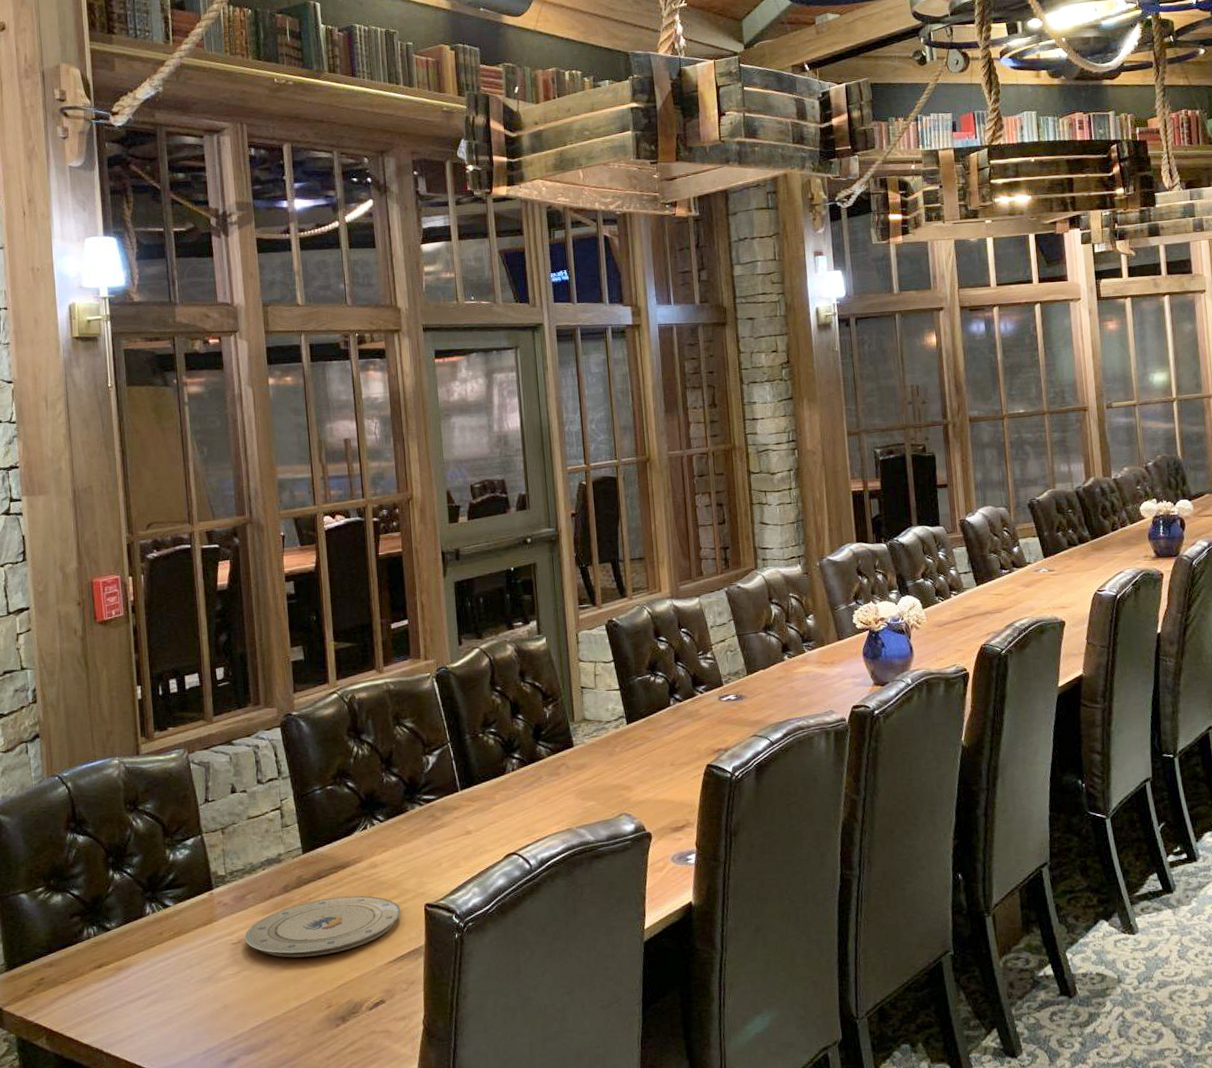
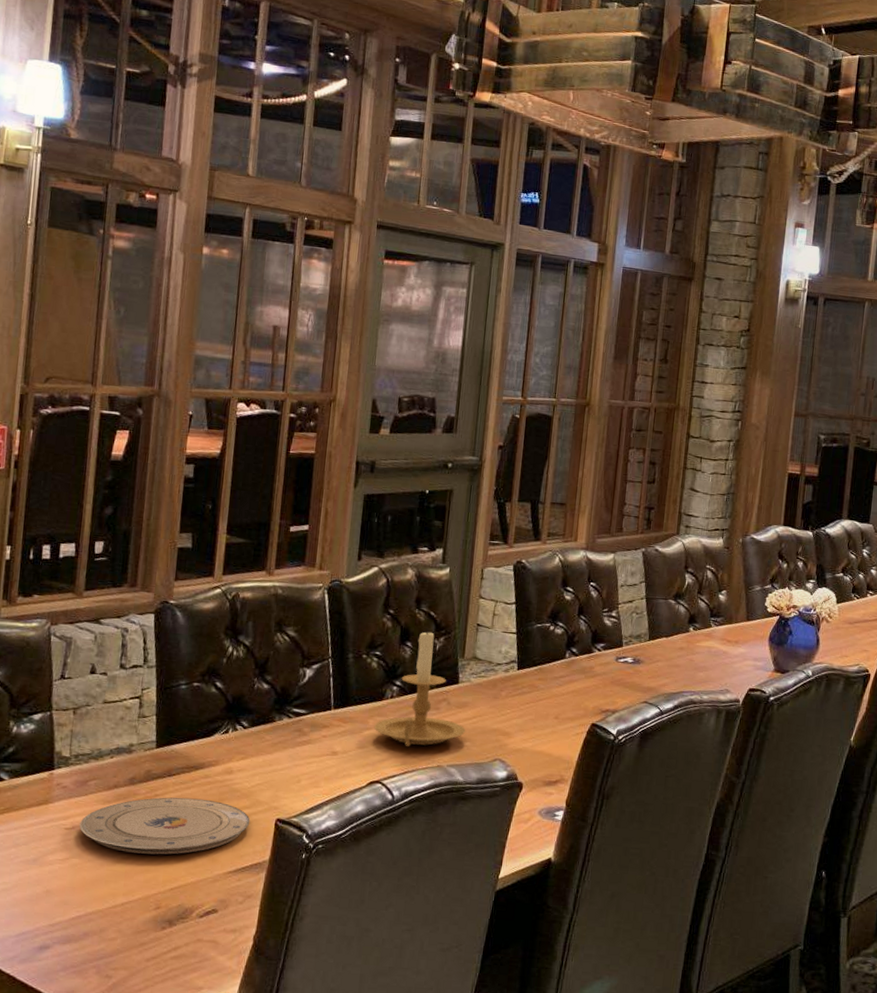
candle holder: none [501,699,588,815] -> present [374,628,465,746]

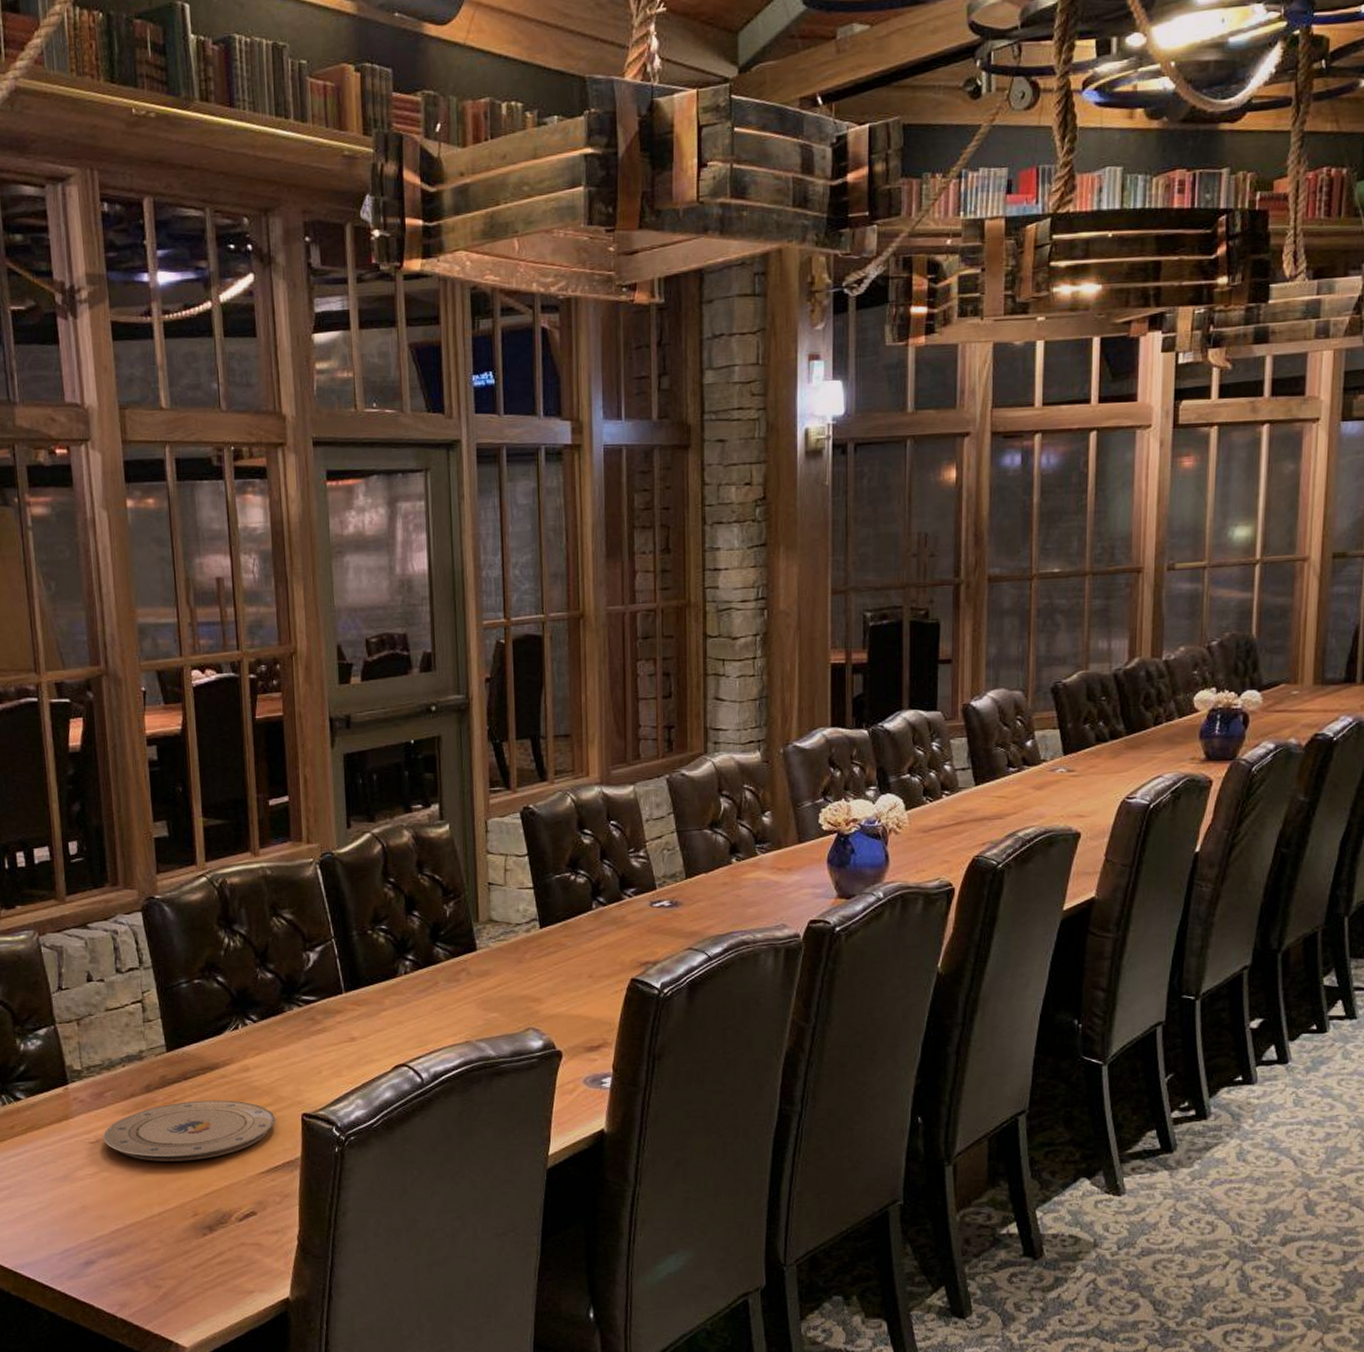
candle holder: present [374,628,465,746] -> none [391,894,491,1024]

